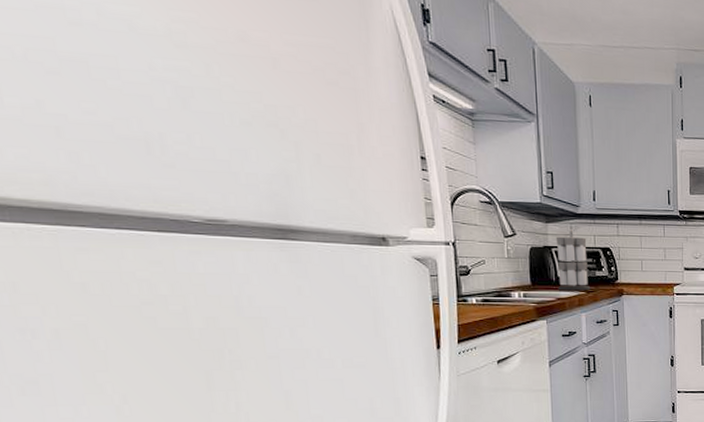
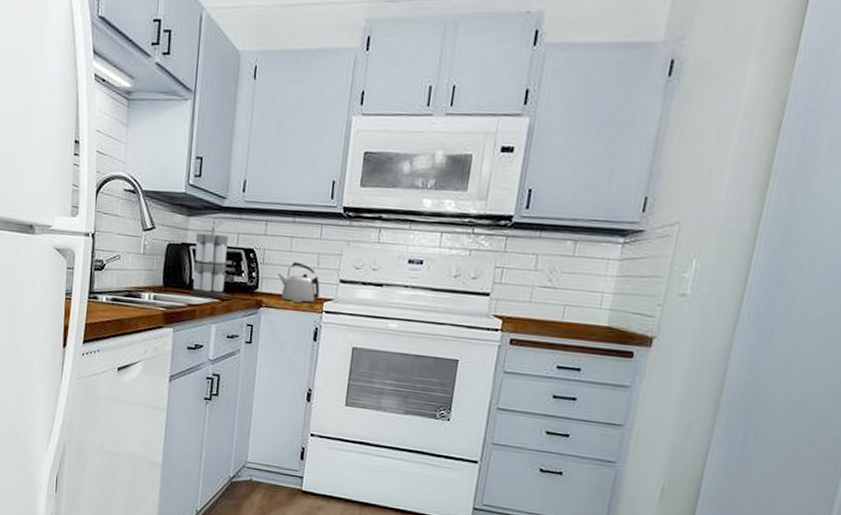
kettle: none [633,256,670,288] -> present [277,262,320,303]

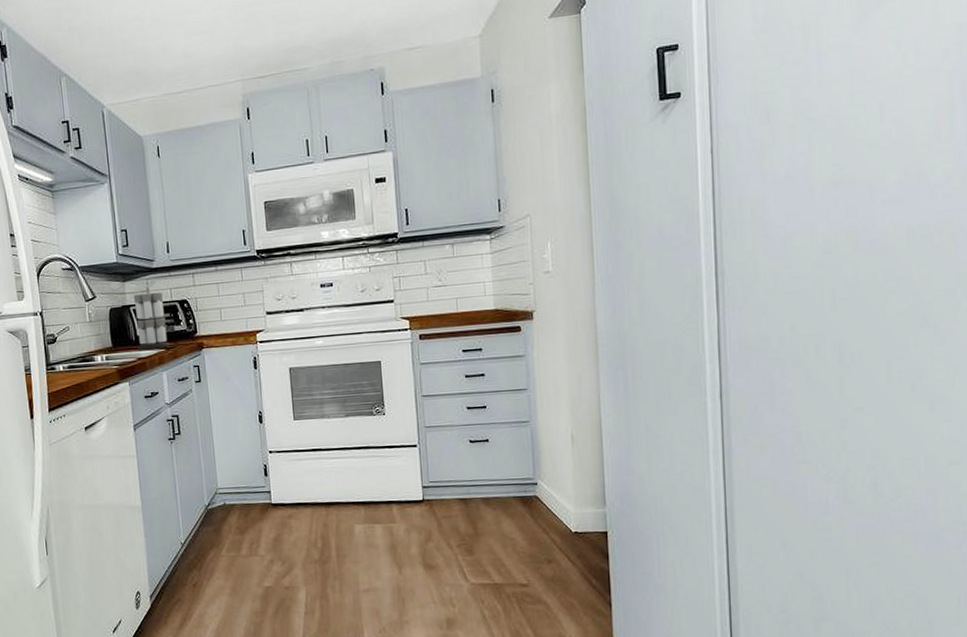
kettle: present [277,262,320,303] -> none [211,303,252,339]

